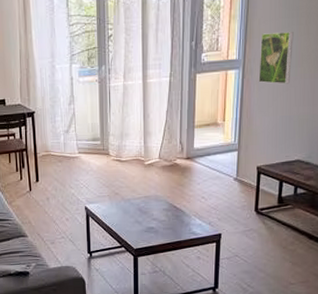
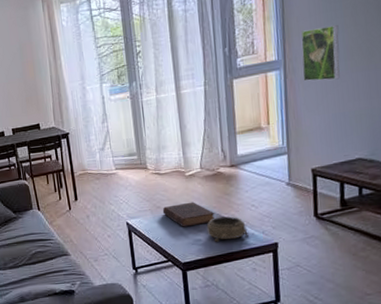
book: none [120,190,168,214] -> present [162,202,215,227]
decorative bowl: none [159,206,197,230] -> present [206,216,249,242]

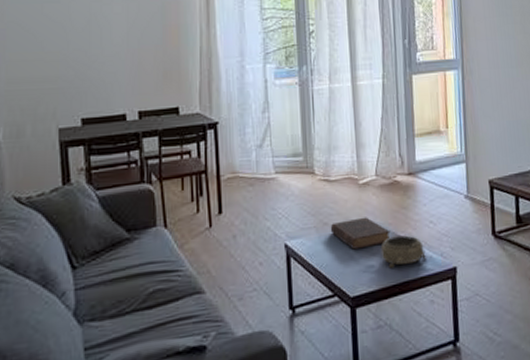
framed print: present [301,24,340,81] -> none [477,30,512,86]

